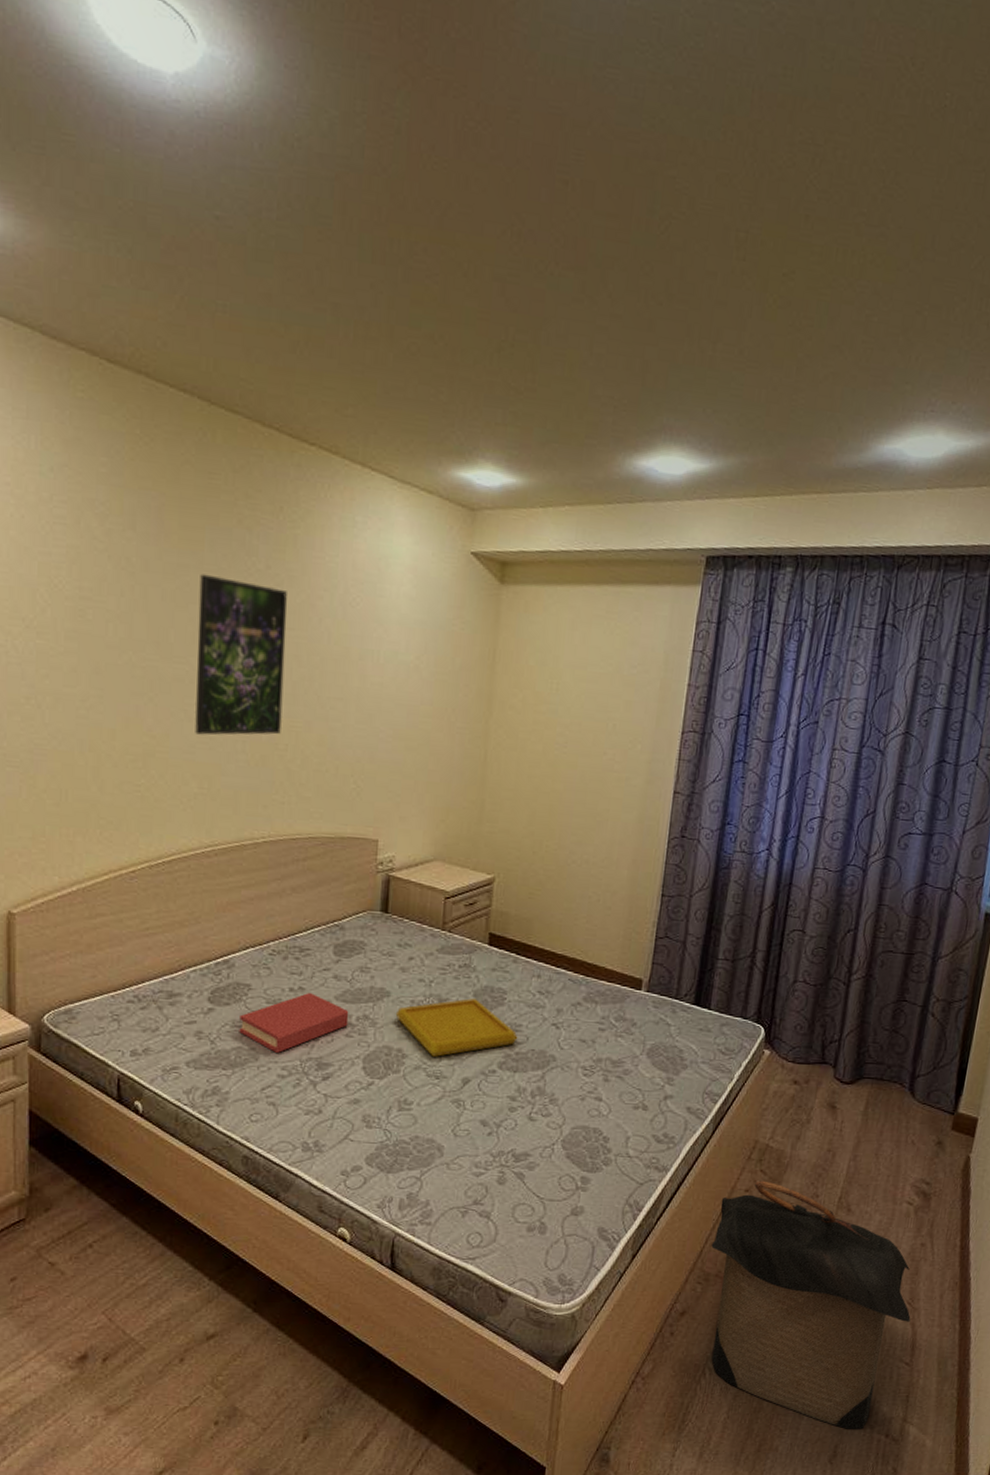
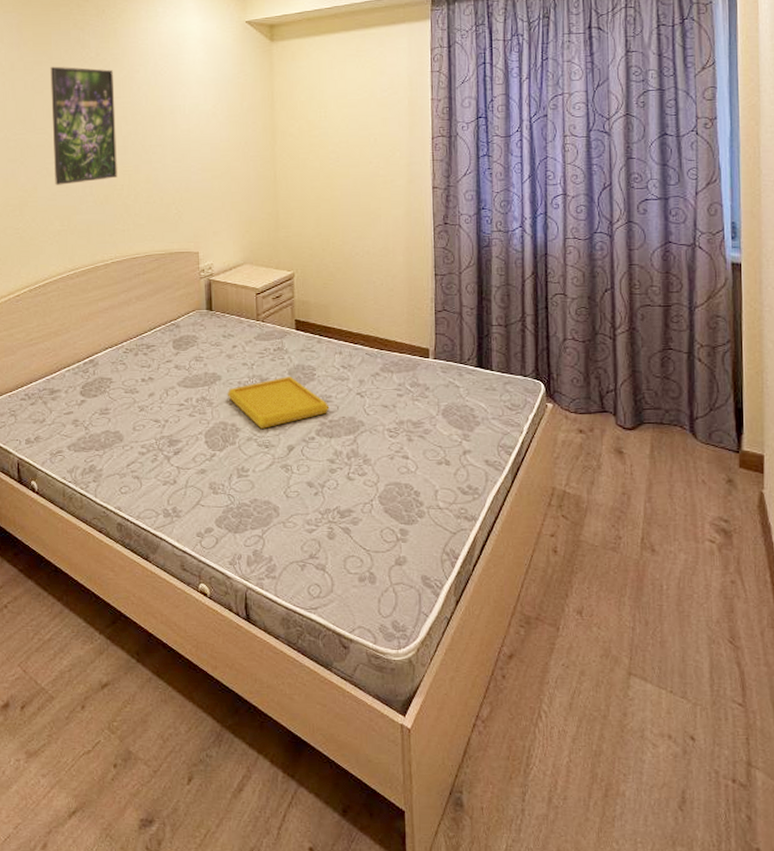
hardback book: present [239,992,349,1054] -> none [105,381,190,435]
laundry hamper: present [711,1180,911,1429] -> none [527,525,735,774]

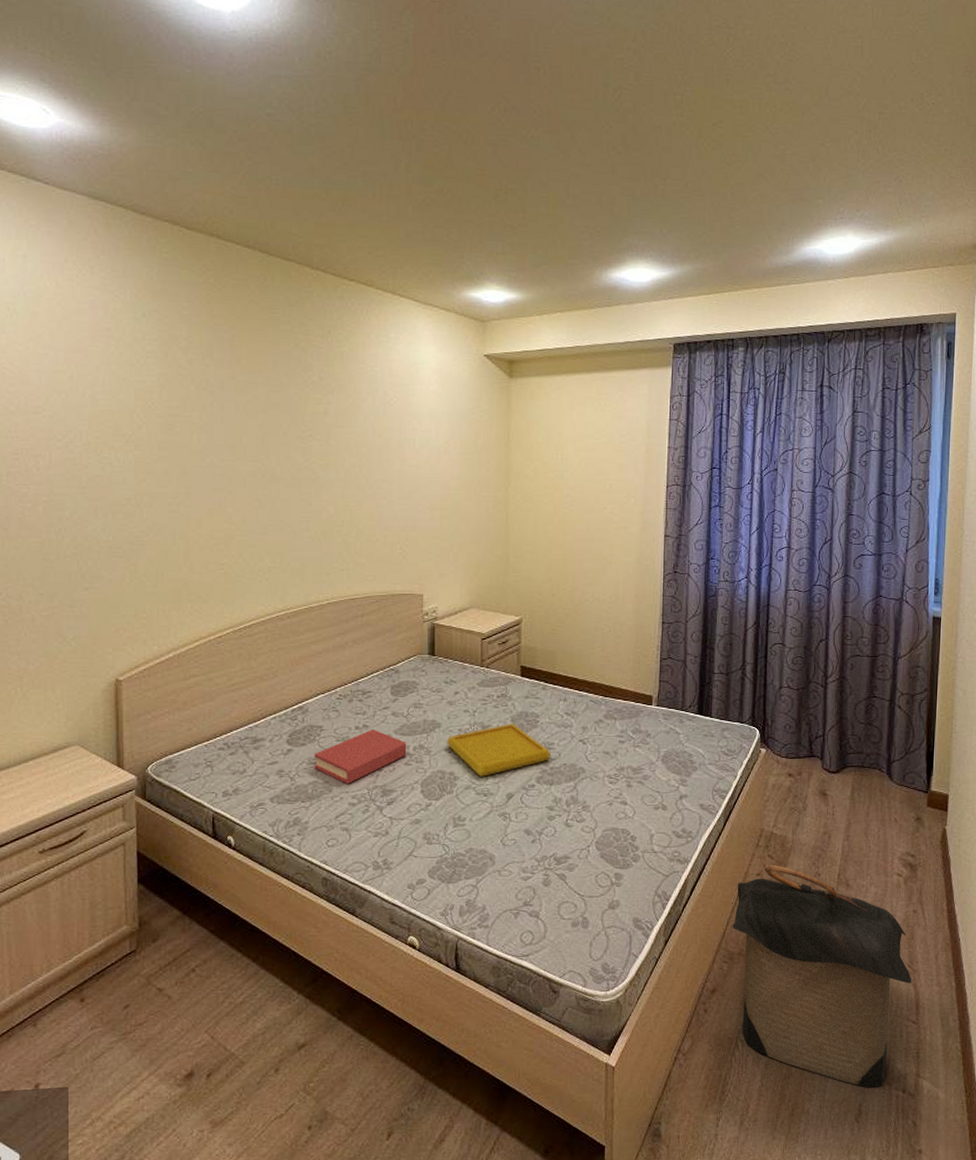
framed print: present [50,66,117,185] -> none [266,388,338,518]
hardback book: none [105,381,190,435] -> present [314,728,407,785]
laundry hamper: none [527,525,735,774] -> present [732,864,912,1088]

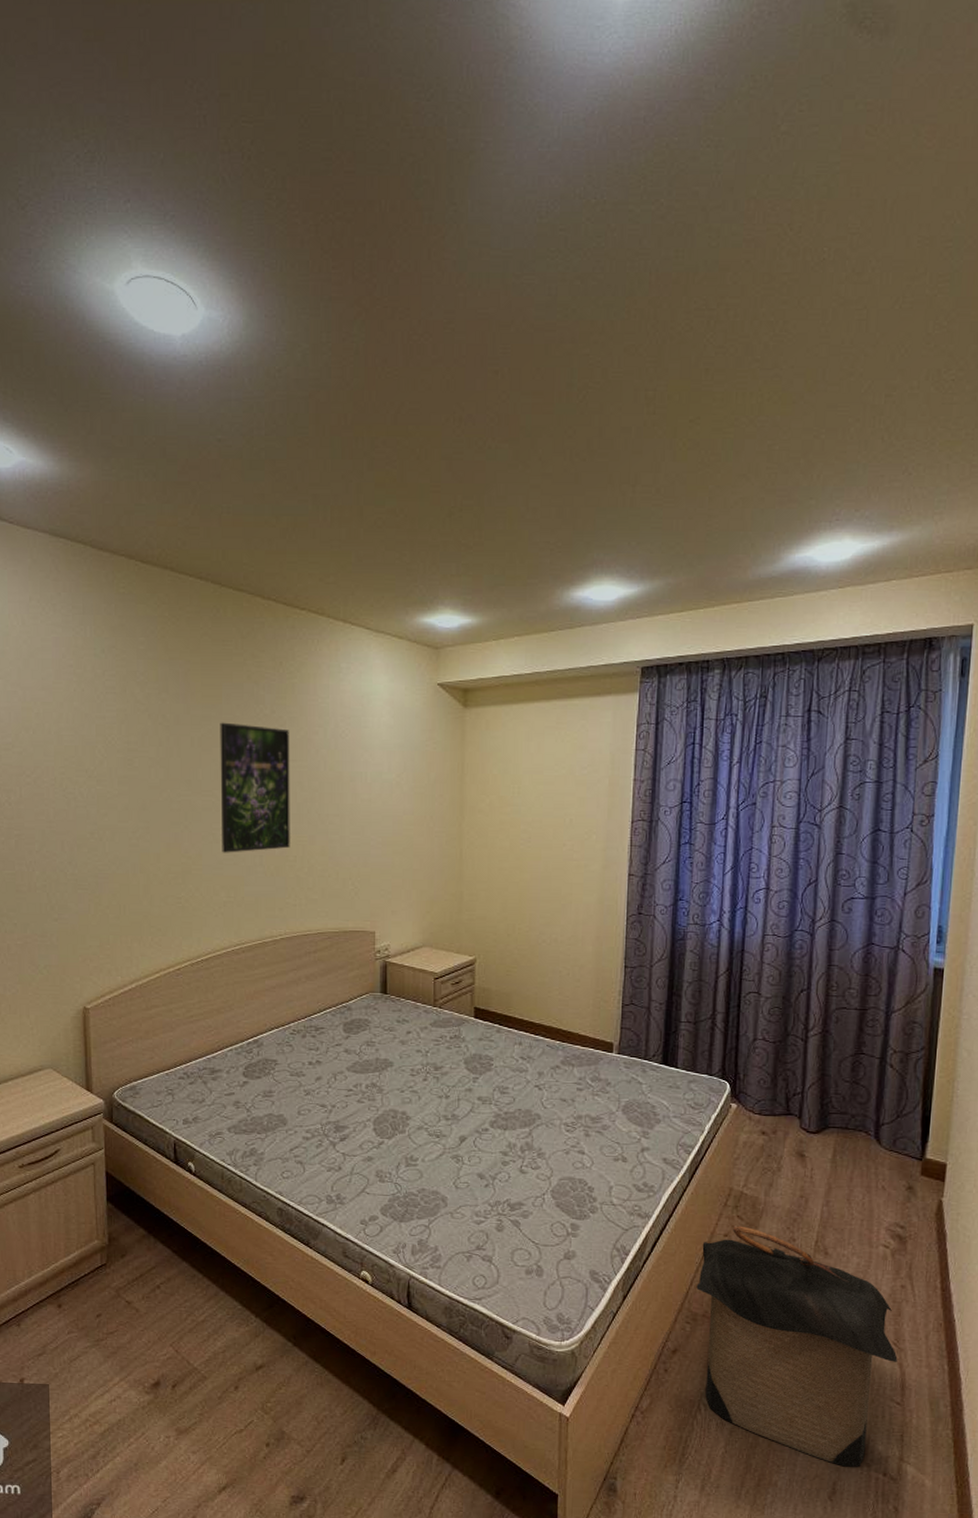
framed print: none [266,388,338,518] -> present [220,722,290,853]
hardback book: present [314,728,407,785] -> none [269,1064,359,1119]
serving tray: present [446,724,551,777] -> none [398,1066,506,1118]

